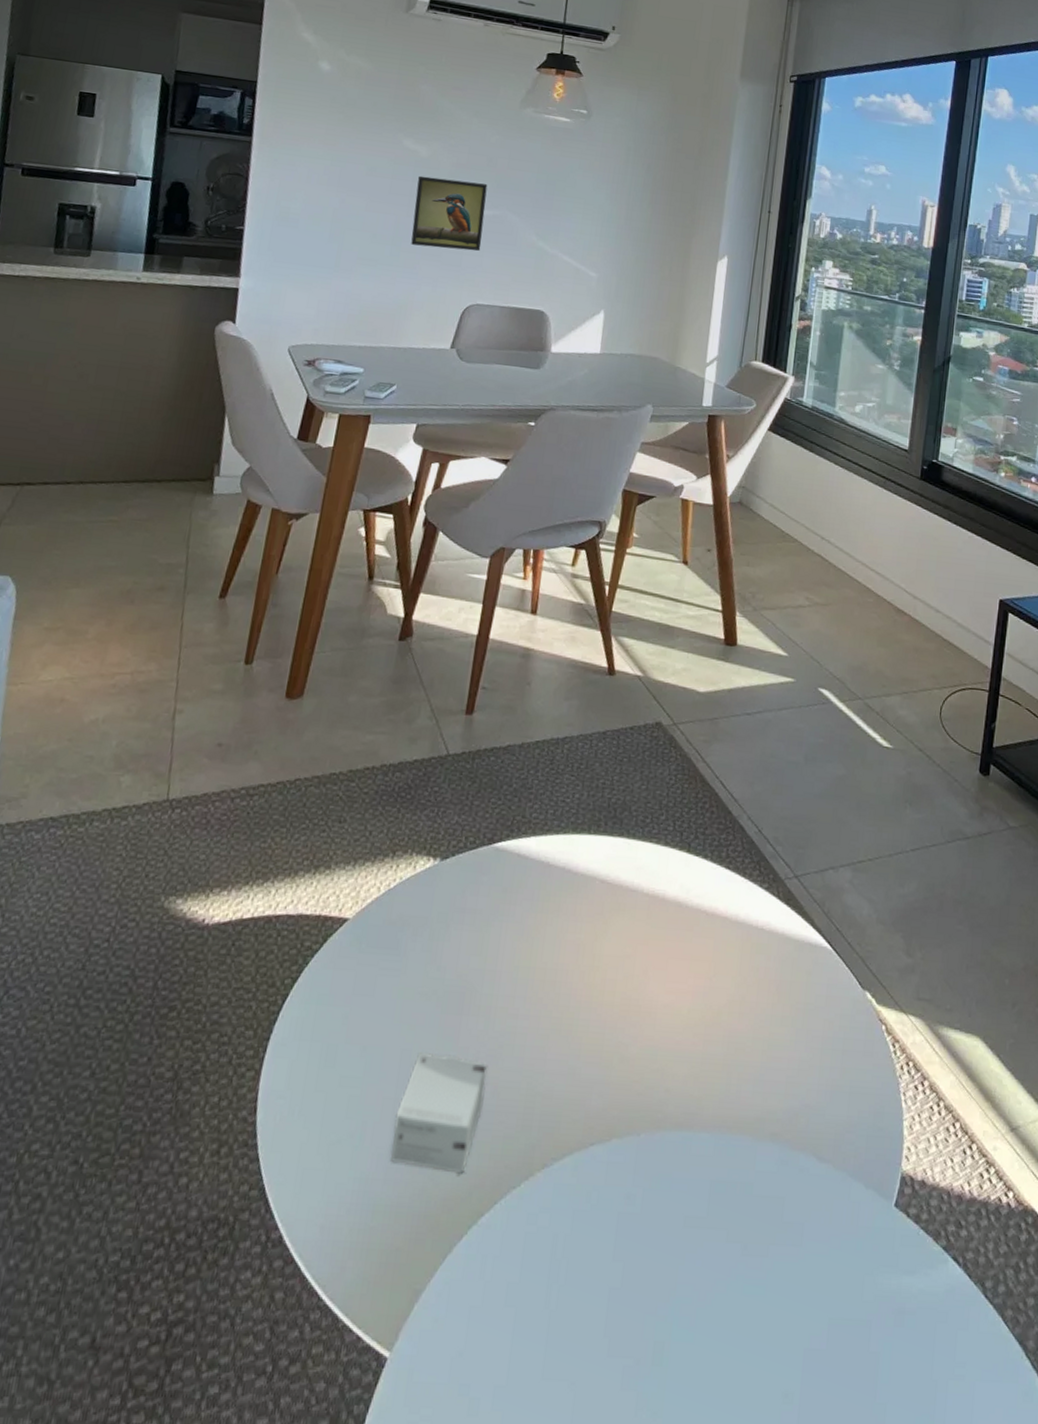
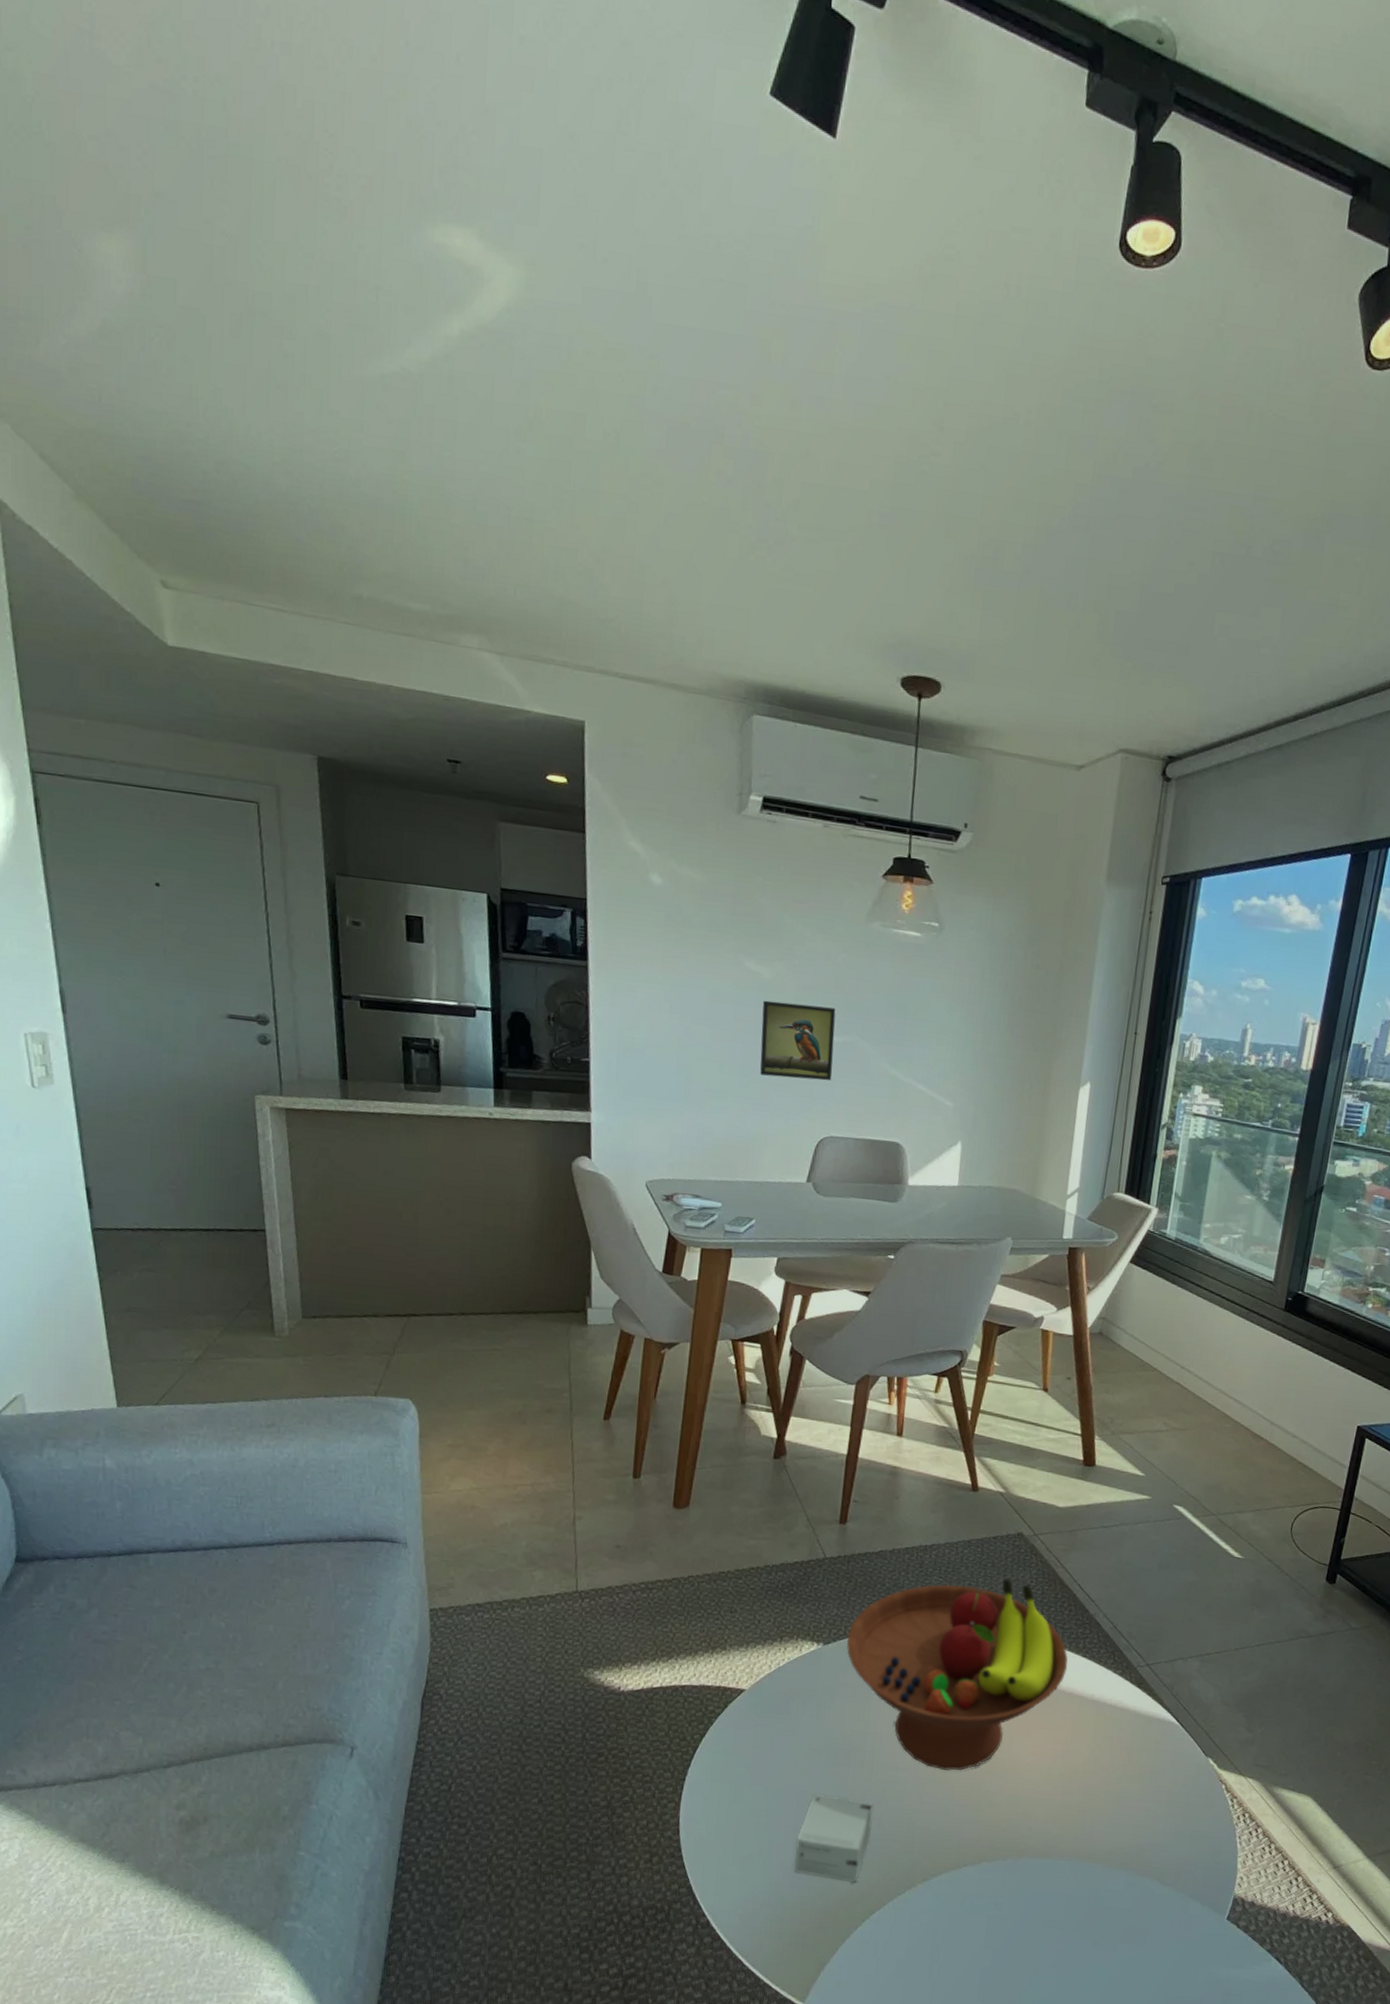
fruit bowl: none [466,776,710,1017] -> present [846,1579,1068,1770]

